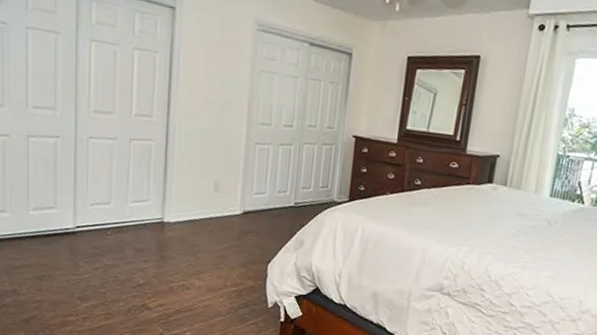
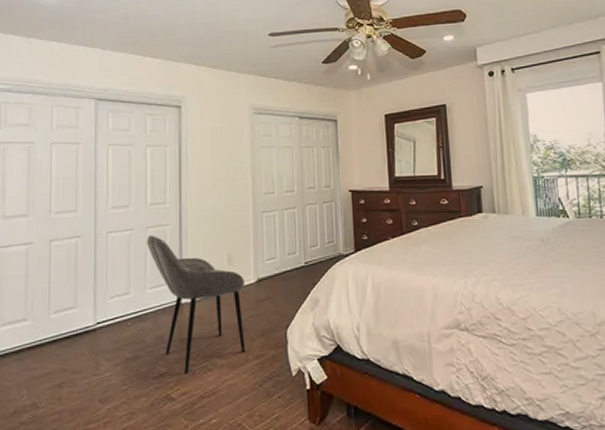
armchair: none [129,147,230,289] -> present [146,235,246,374]

